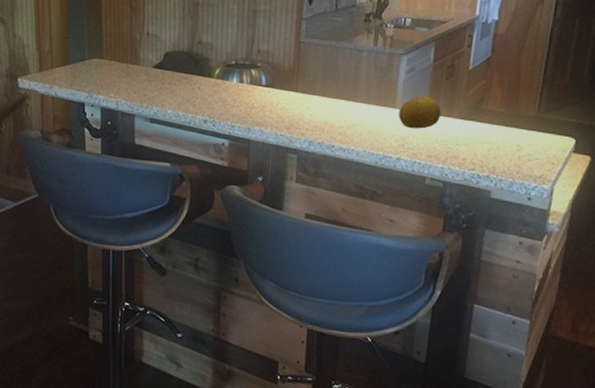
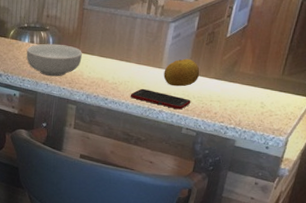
cereal bowl: none [235,83,301,122] -> present [26,43,82,77]
cell phone: none [360,132,434,156] -> present [130,88,191,110]

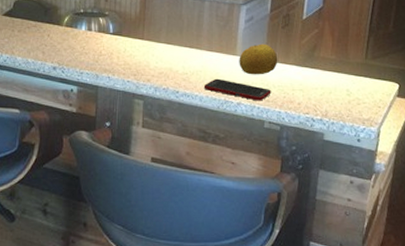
cereal bowl: present [26,43,82,77] -> none [83,30,147,68]

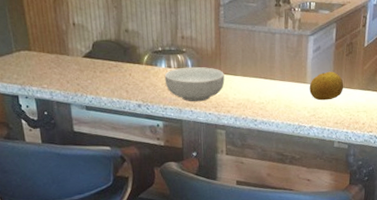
cereal bowl: none [83,30,147,68] -> present [164,66,225,102]
cell phone: present [203,78,271,101] -> none [279,105,339,124]

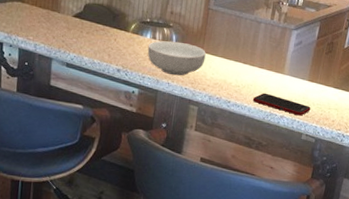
cell phone: none [279,105,339,124] -> present [252,93,311,116]
fruit: present [309,71,344,101] -> none [285,66,320,93]

